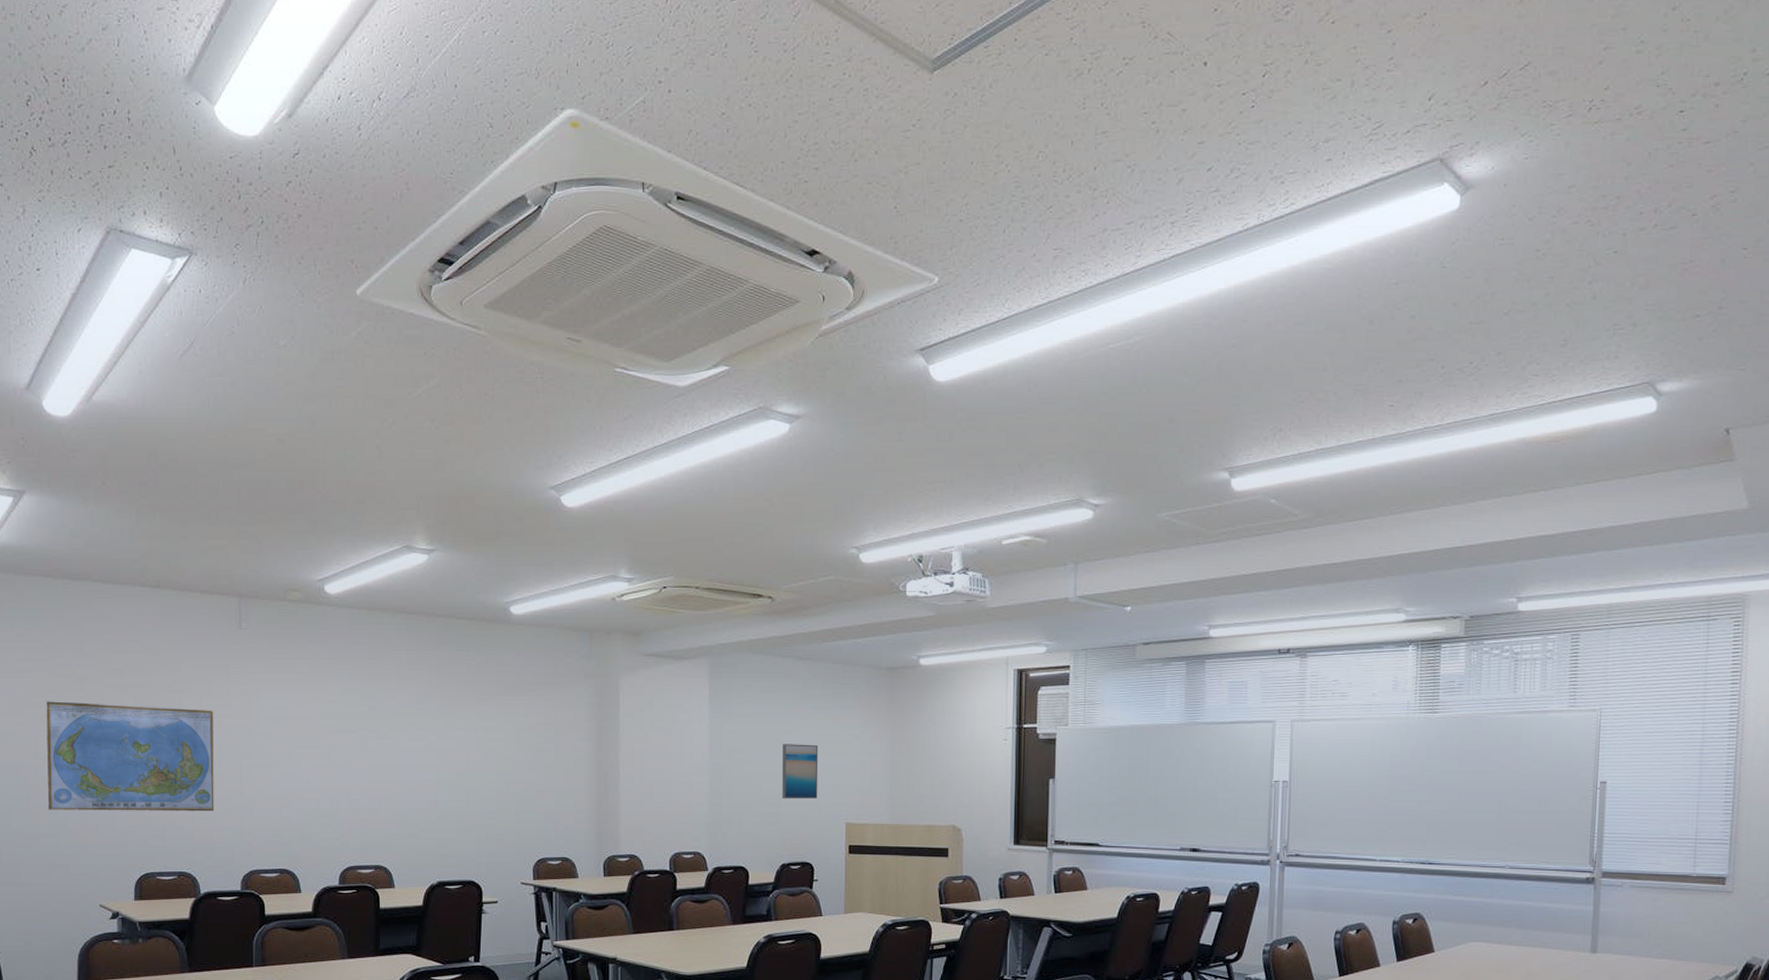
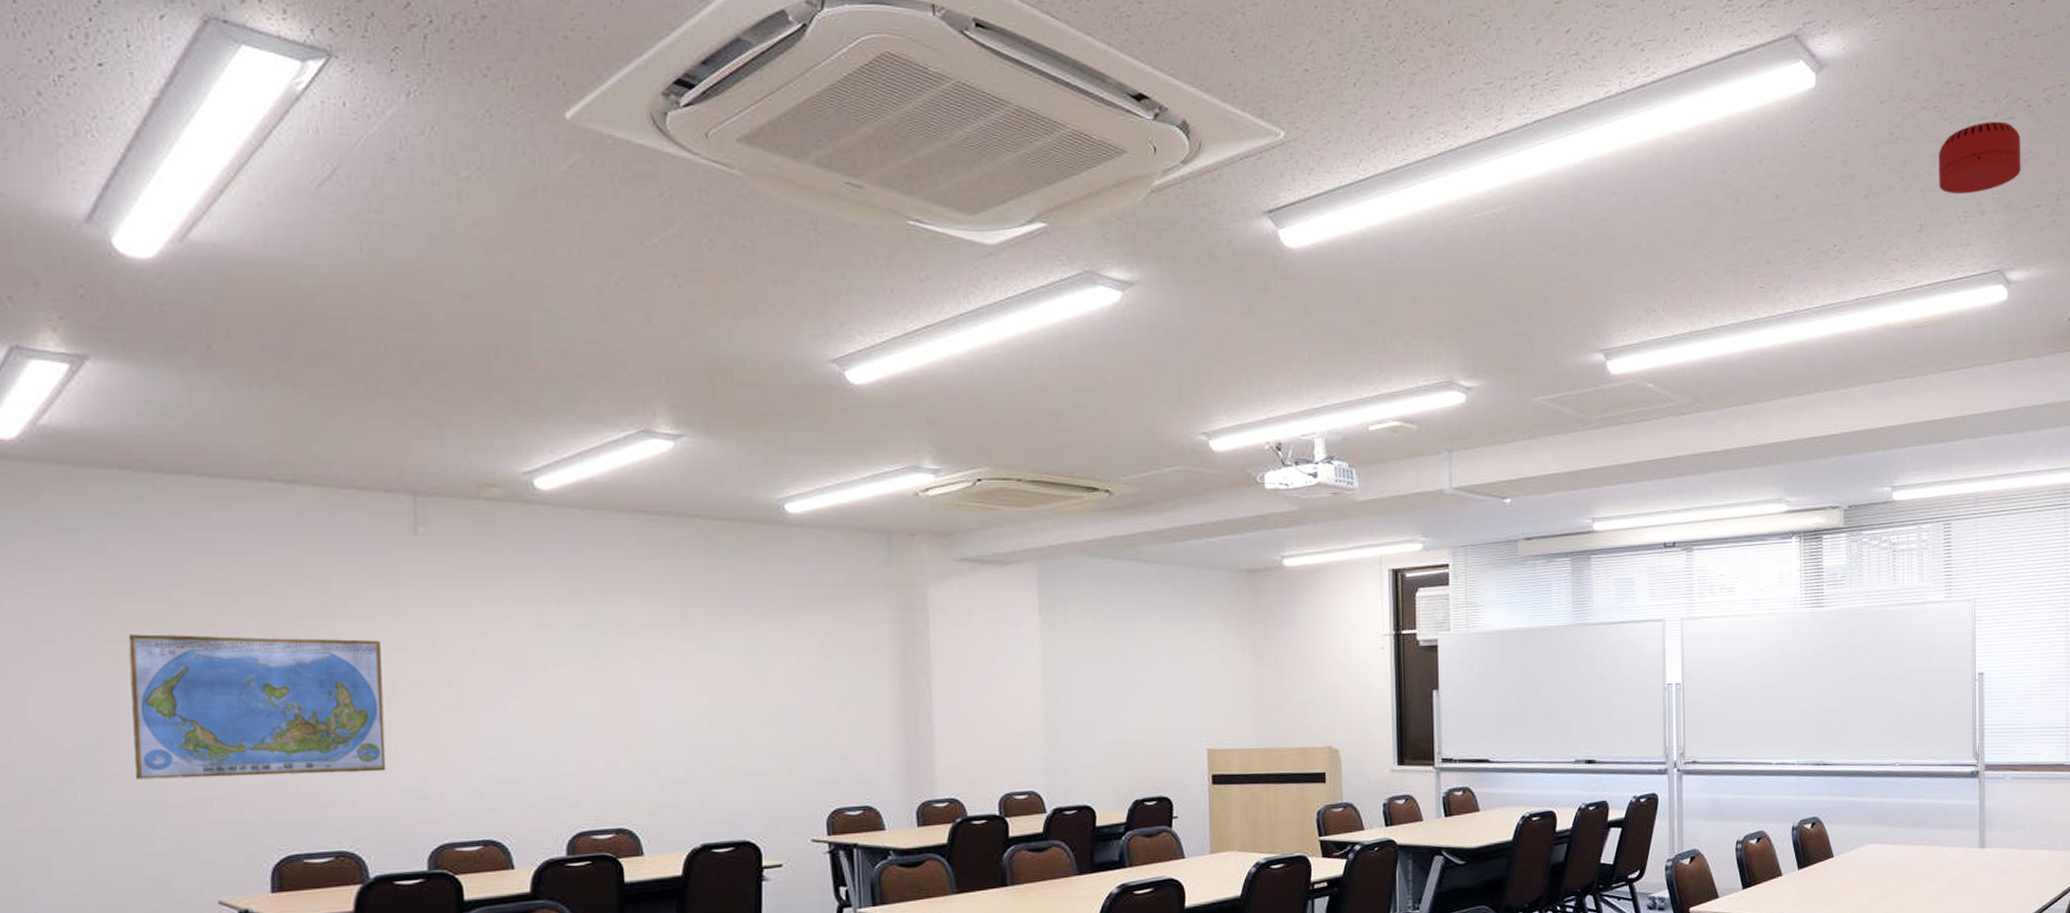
wall art: present [782,744,819,800] -> none [1130,660,1174,725]
smoke detector: none [1587,232,1682,307] -> present [1939,121,2021,194]

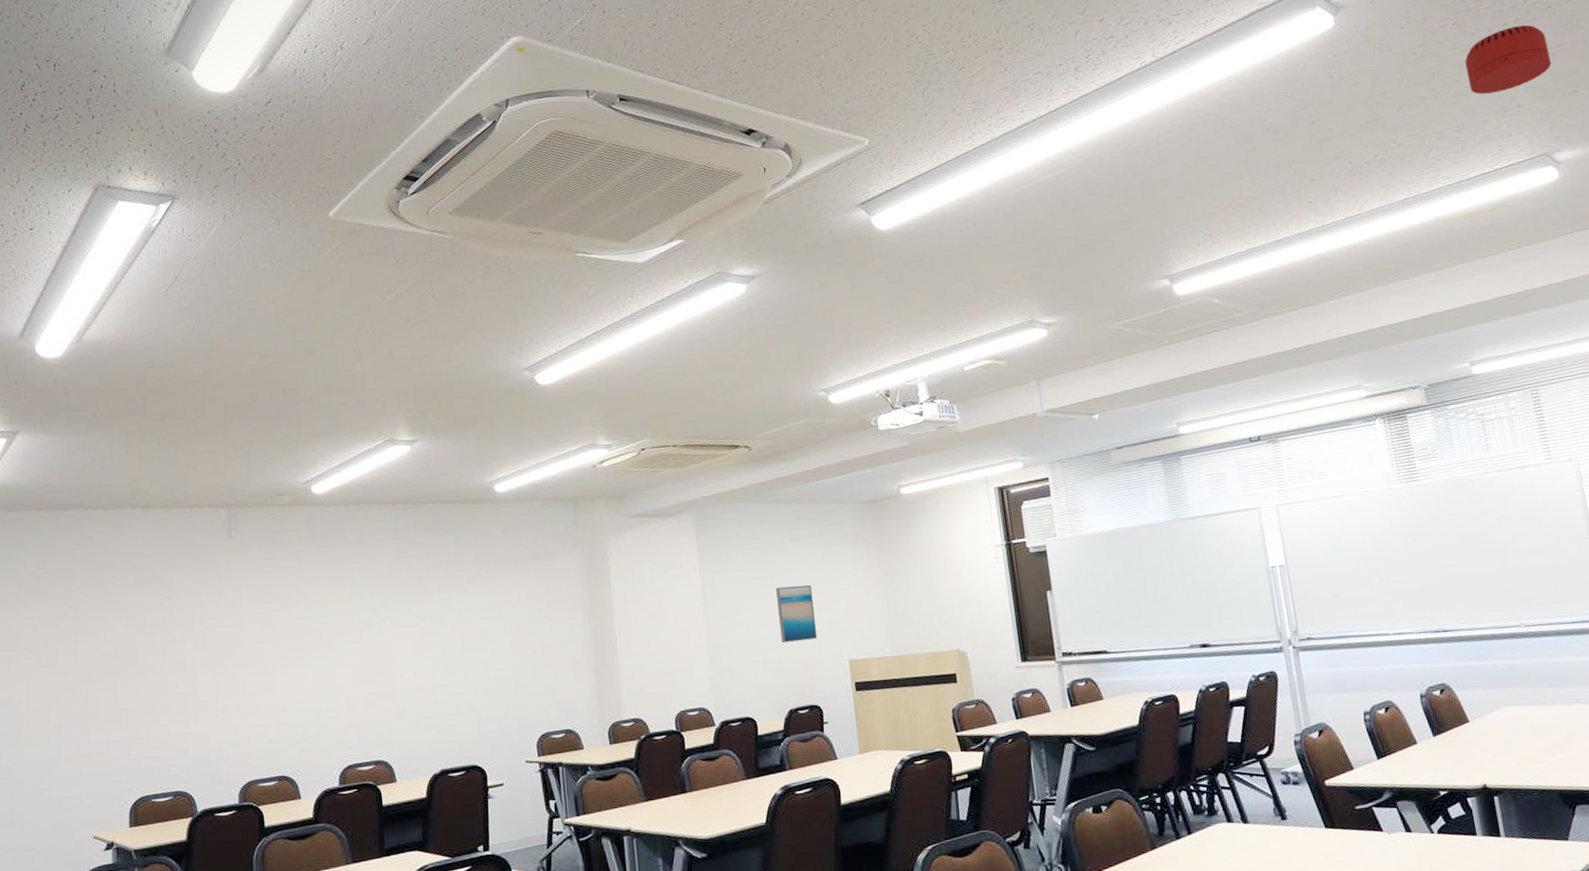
world map: present [128,634,387,780] -> none [38,621,210,743]
wall art: none [1130,660,1174,725] -> present [776,585,818,644]

